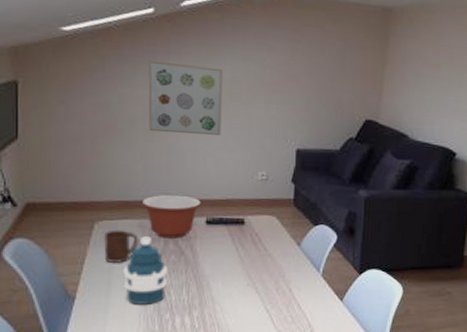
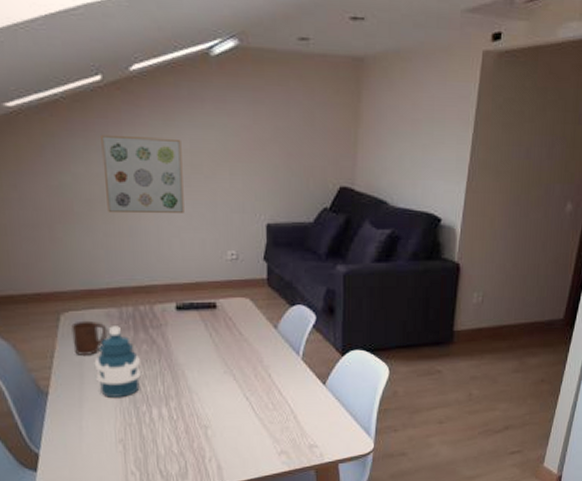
mixing bowl: present [141,195,201,239] -> none [106,281,169,327]

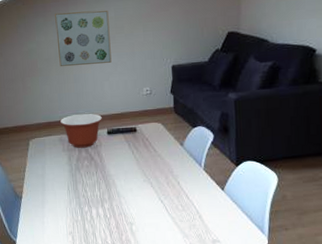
cup: present [71,320,108,357] -> none [37,144,61,171]
water bottle: present [95,326,141,398] -> none [52,148,84,201]
mixing bowl: none [106,281,169,327] -> present [59,114,102,148]

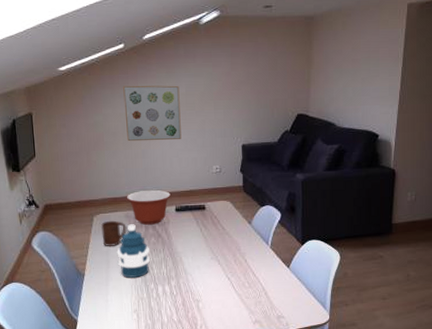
cup: none [37,144,61,171] -> present [101,220,127,247]
water bottle: none [52,148,84,201] -> present [118,224,150,279]

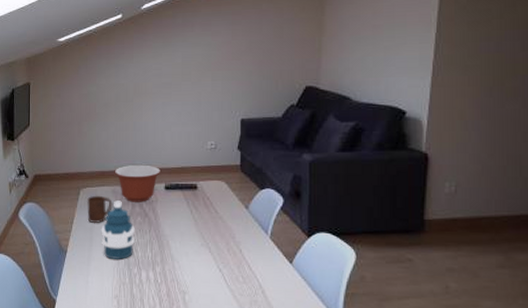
wall art: present [123,85,182,142] -> none [118,55,175,113]

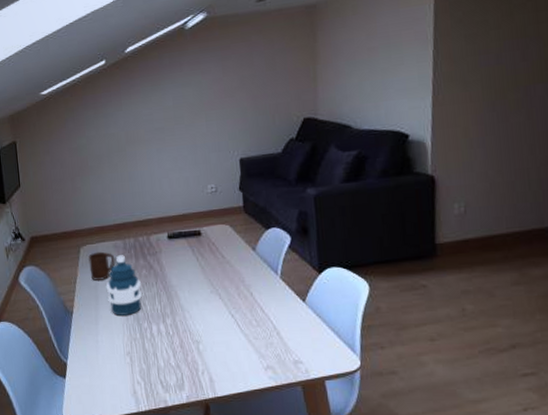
mixing bowl: present [114,165,160,203] -> none [113,216,162,255]

